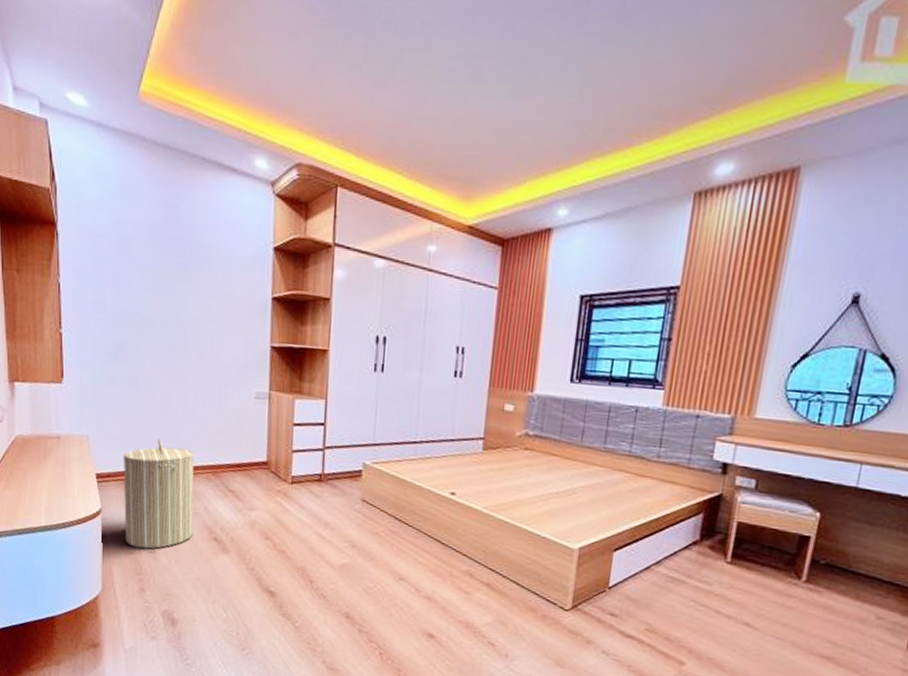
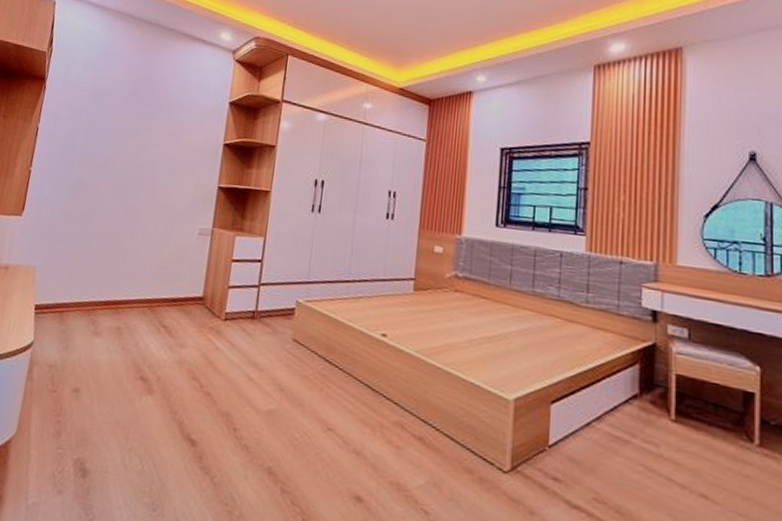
laundry hamper: present [122,438,195,549] -> none [51,271,134,387]

